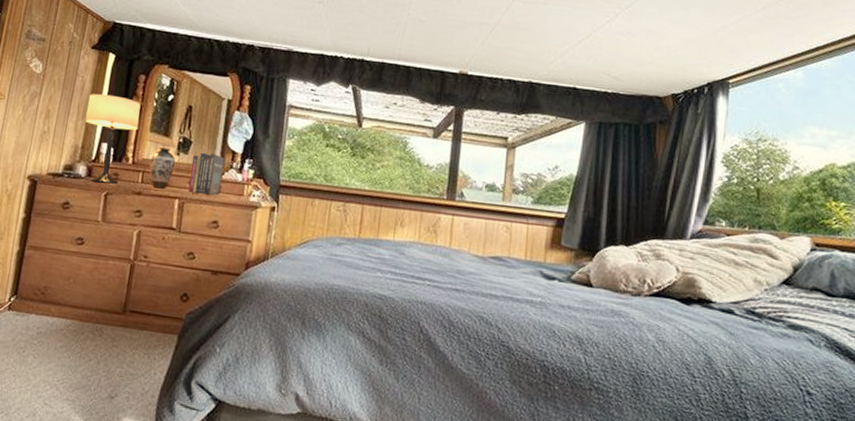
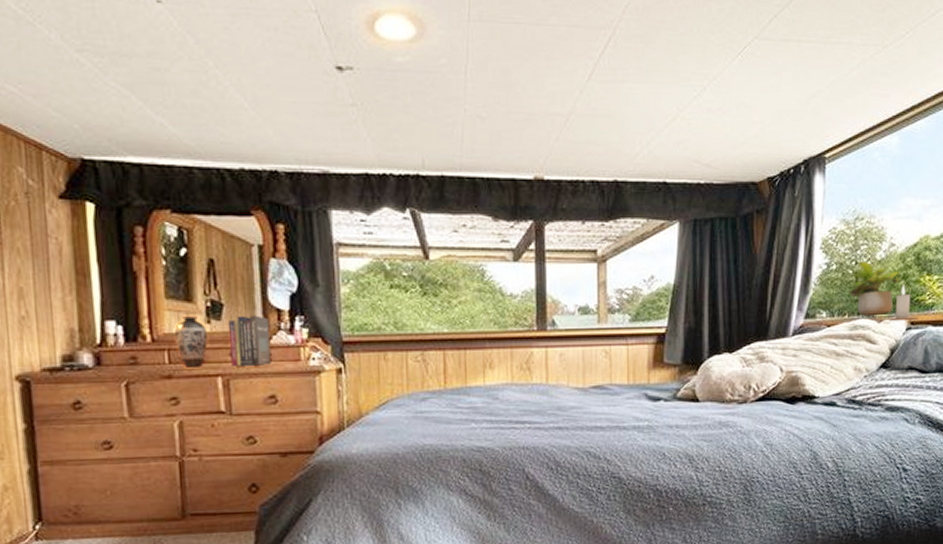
table lamp: present [84,93,141,185] -> none [73,257,149,371]
potted plant: none [746,179,804,234] -> present [846,262,900,318]
candle: none [790,206,823,242] -> present [887,284,918,320]

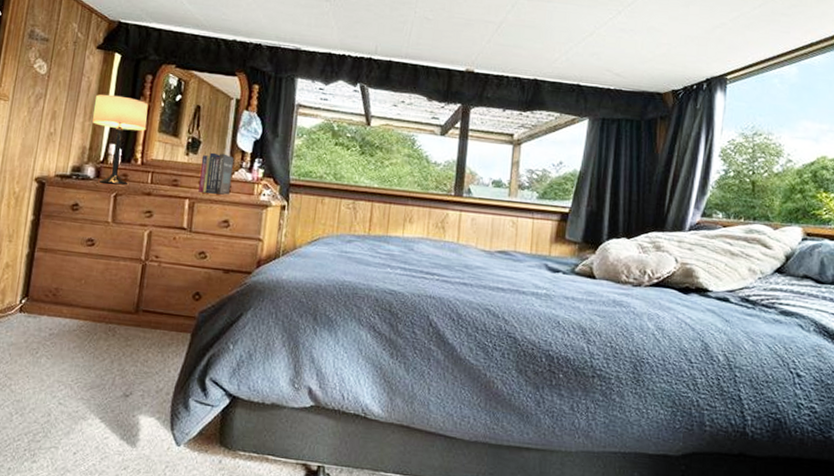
table lamp: none [73,257,149,371] -> present [91,94,149,186]
decorative vase: present [173,316,209,369] -> none [158,148,186,191]
potted plant: present [846,262,900,318] -> none [742,172,797,224]
candle: present [887,284,918,320] -> none [783,198,814,232]

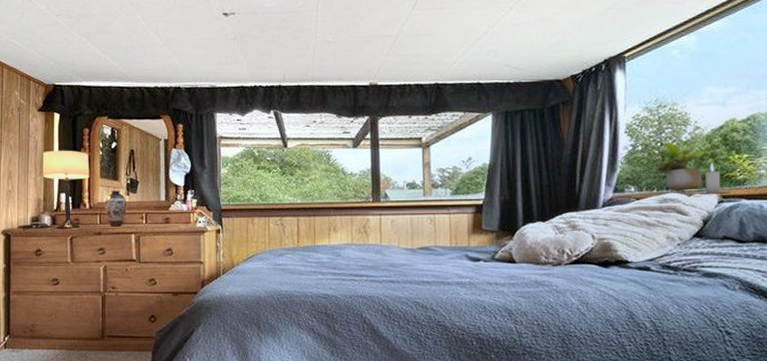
decorative vase: none [158,148,186,191] -> present [104,190,127,228]
books: present [198,152,234,195] -> none [142,189,170,226]
potted plant: none [742,172,797,224] -> present [653,143,708,192]
candle: none [783,198,814,232] -> present [697,162,730,194]

